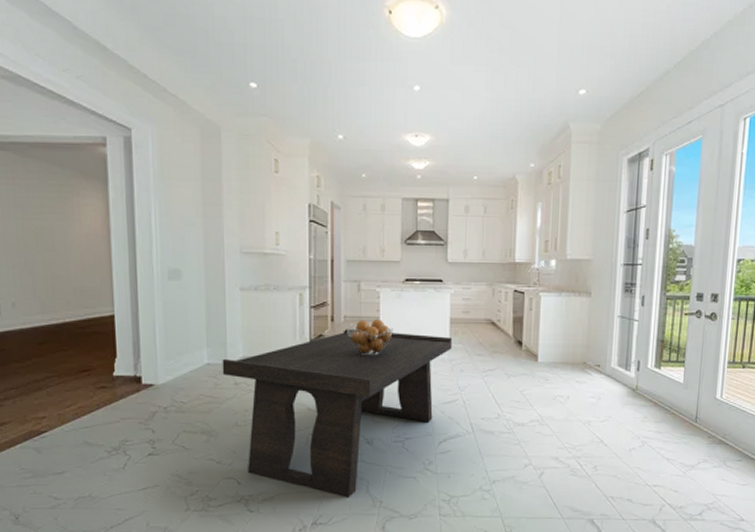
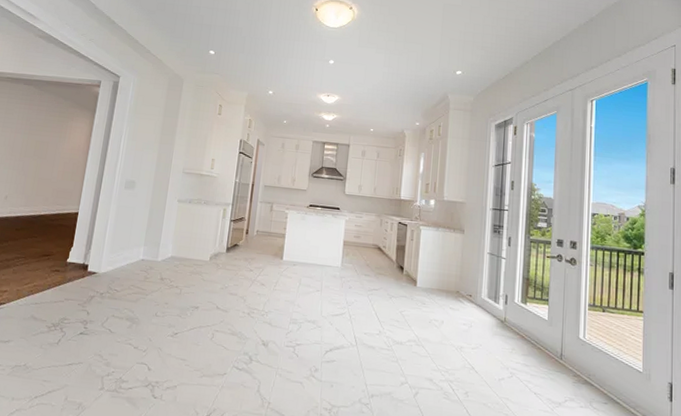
coffee table: present [222,329,453,499] -> none [152,242,345,396]
fruit basket: present [347,319,393,356] -> none [257,235,296,267]

